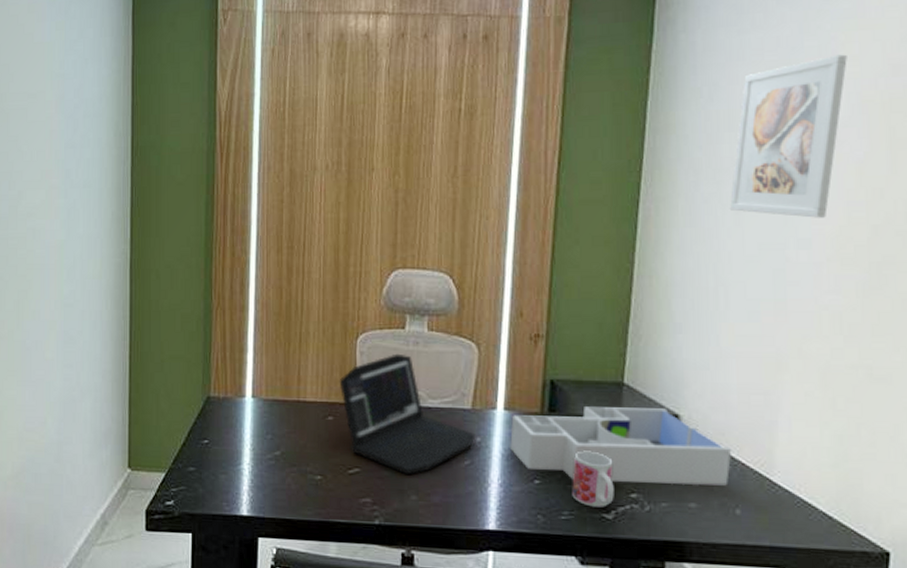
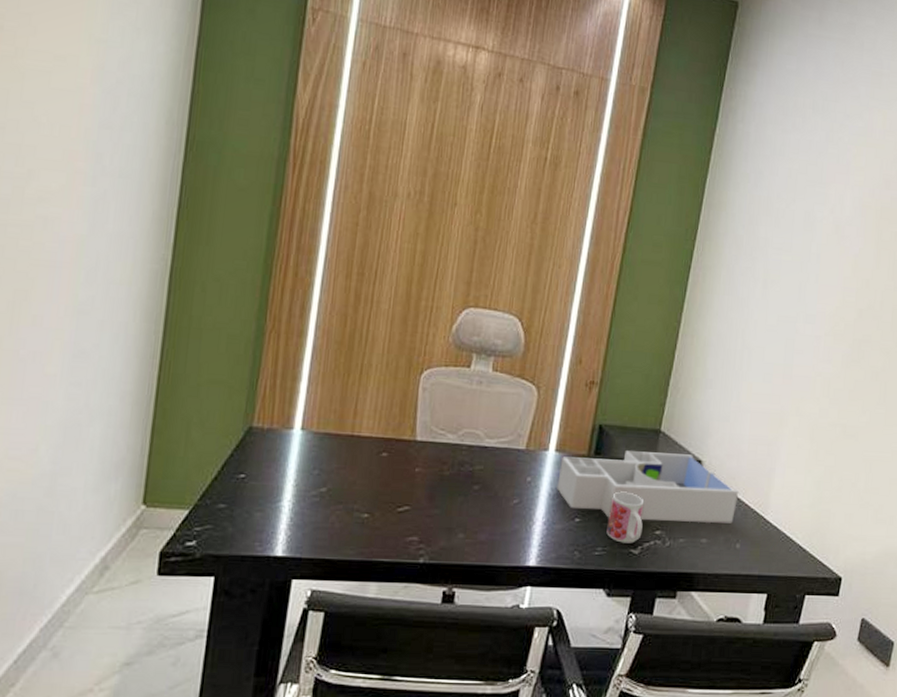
laptop: present [339,353,476,476] -> none [397,391,527,514]
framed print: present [730,54,847,218] -> none [760,164,857,299]

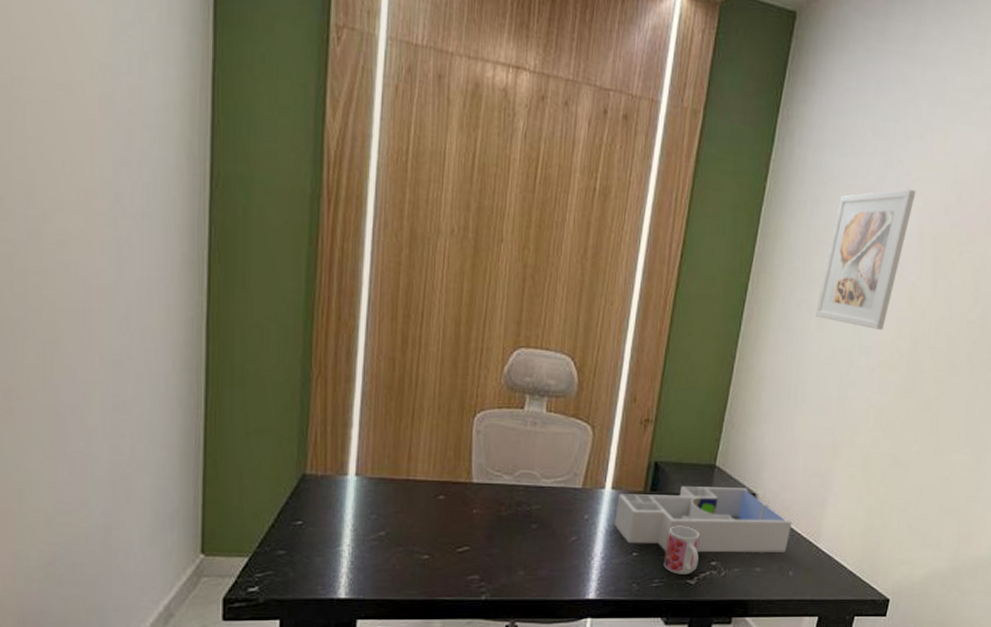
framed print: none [760,164,857,299] -> present [815,189,916,330]

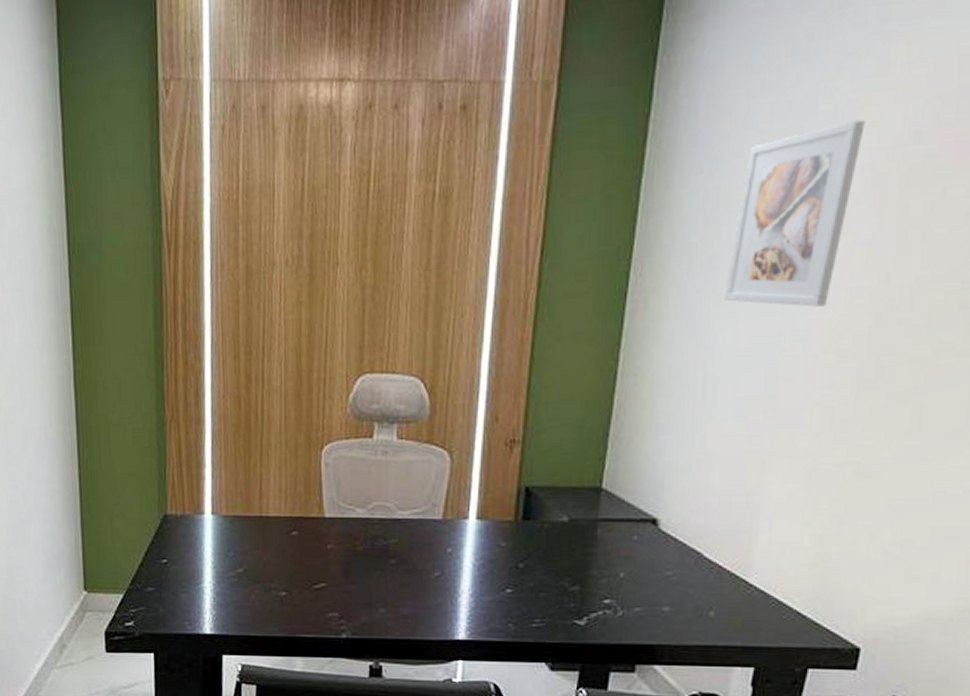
desk organizer: present [614,486,793,553] -> none [482,513,710,590]
mug: present [663,525,700,574] -> none [544,558,588,614]

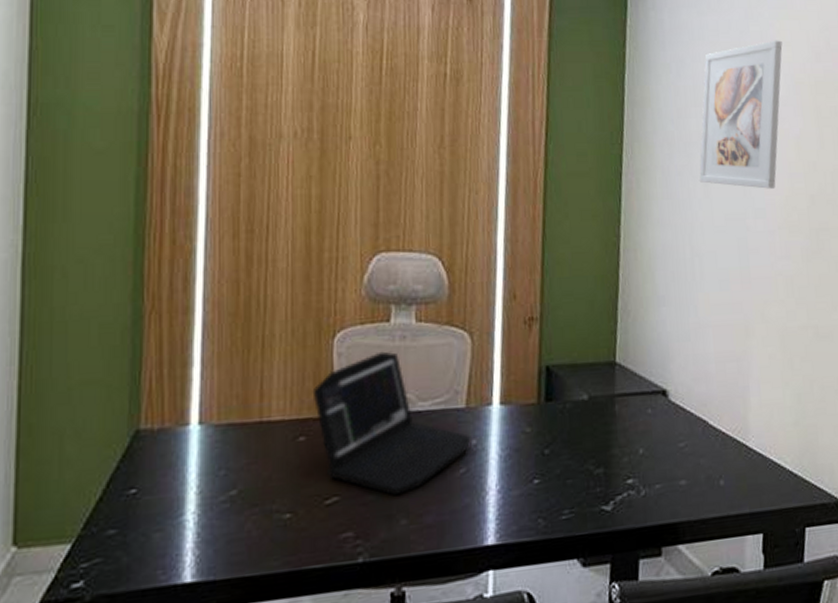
laptop: none [303,464,447,589] -> present [312,351,471,496]

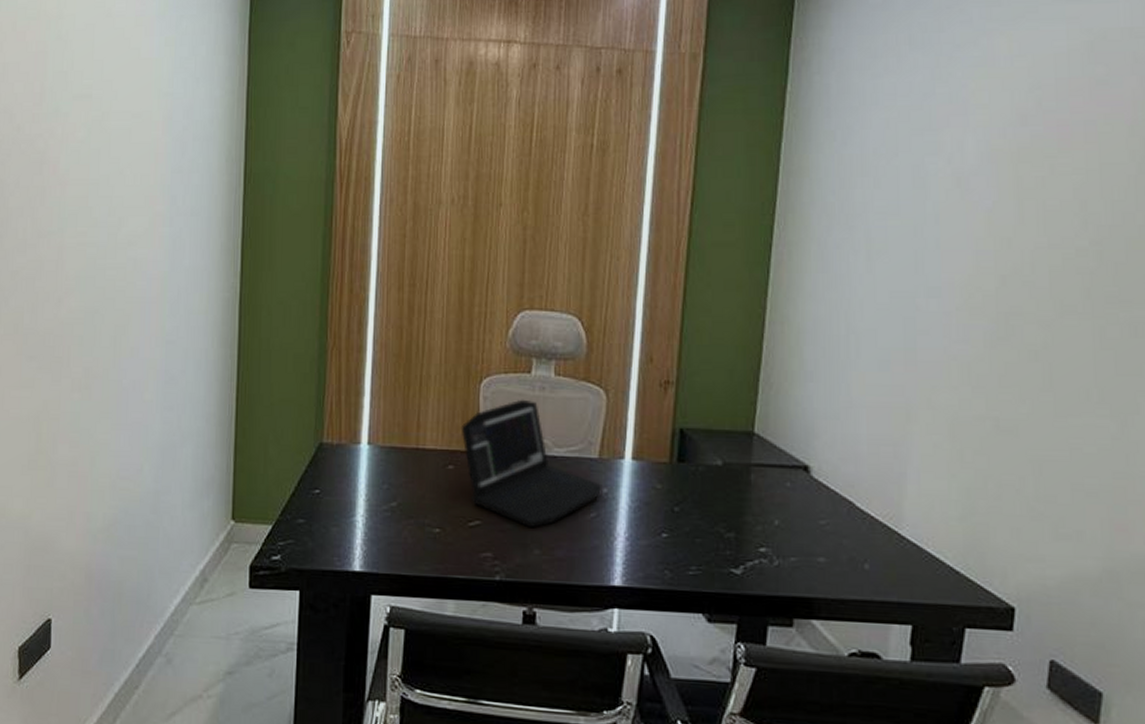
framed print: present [699,40,783,189] -> none [862,102,977,266]

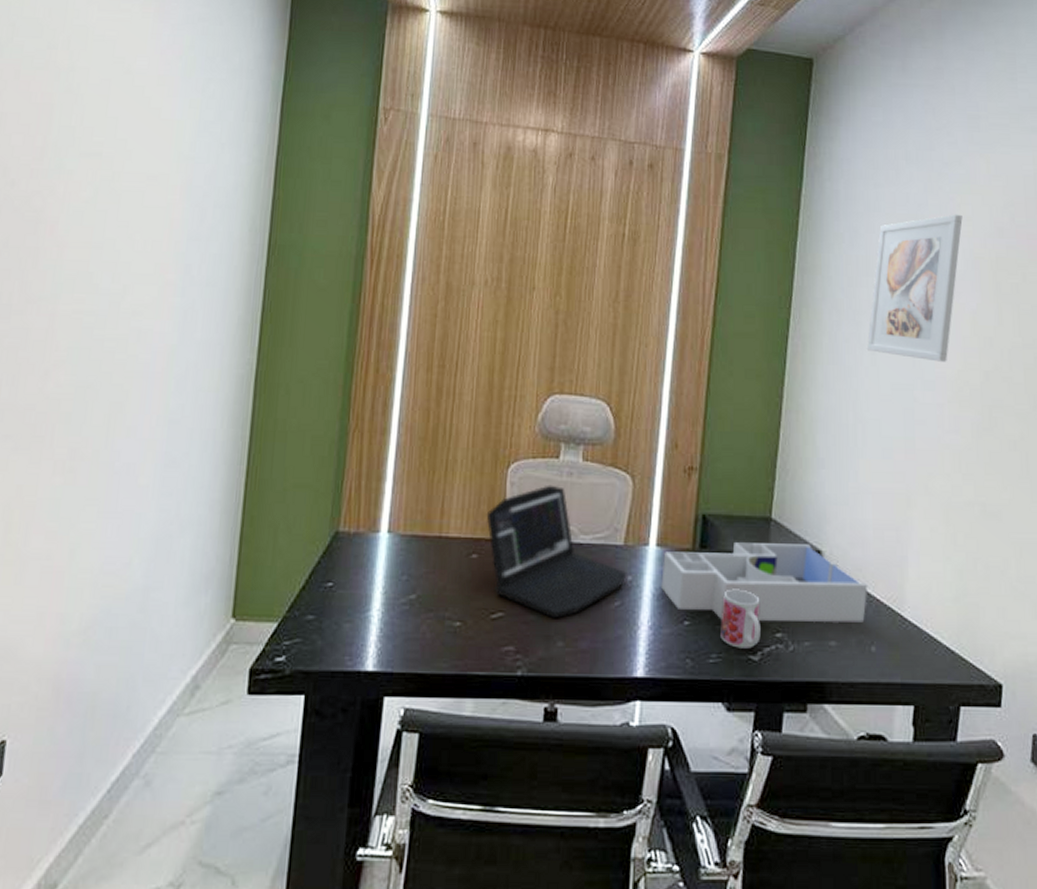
desk organizer: none [638,457,862,540] -> present [661,542,868,623]
mug: none [700,502,743,562] -> present [720,588,761,649]
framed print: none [862,102,977,266] -> present [867,214,963,362]

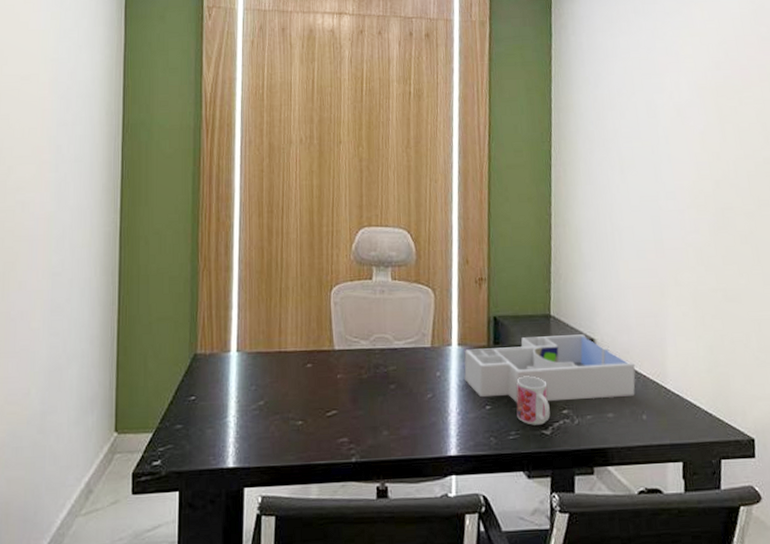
laptop: present [486,484,627,619] -> none [316,302,436,413]
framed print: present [867,214,963,362] -> none [616,54,686,176]

